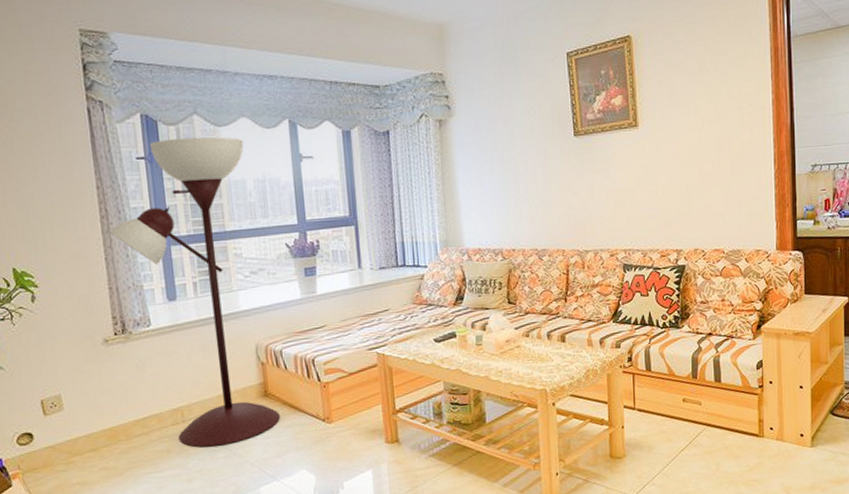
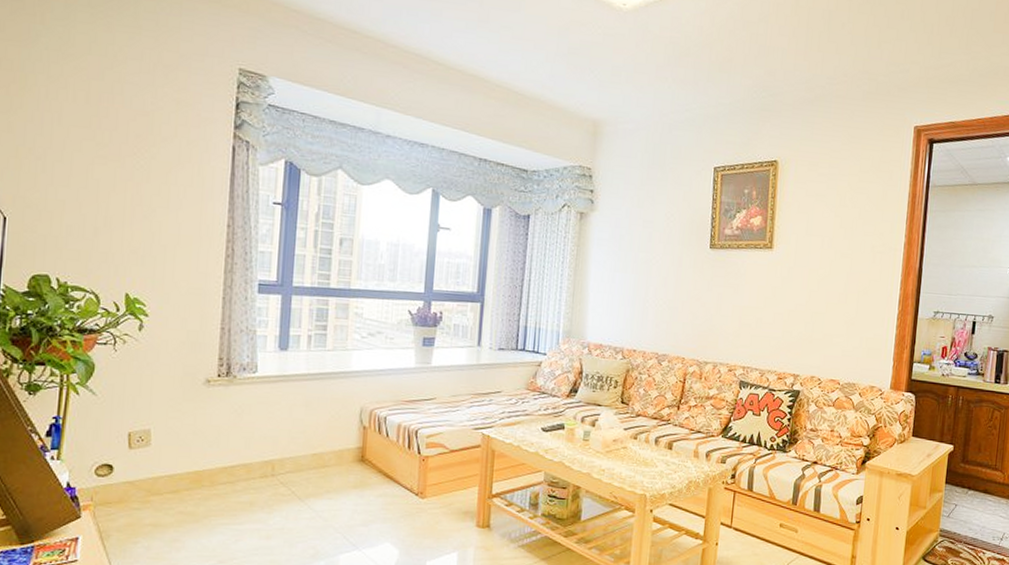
floor lamp: present [109,137,280,447] -> none [232,189,383,506]

